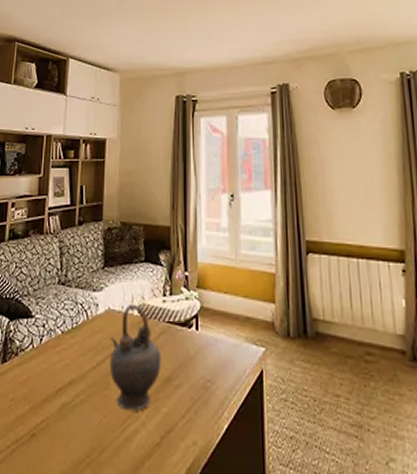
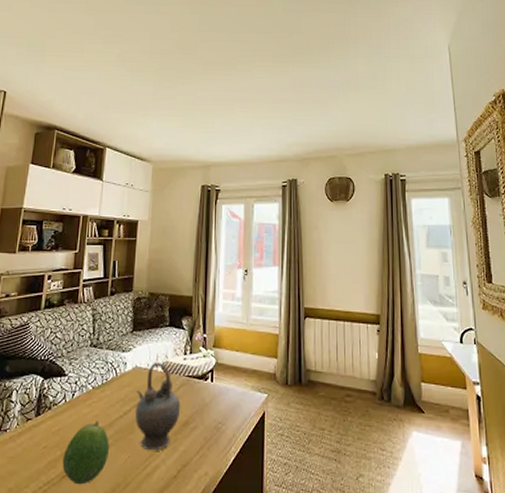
fruit: none [31,371,83,447] -> present [62,421,110,485]

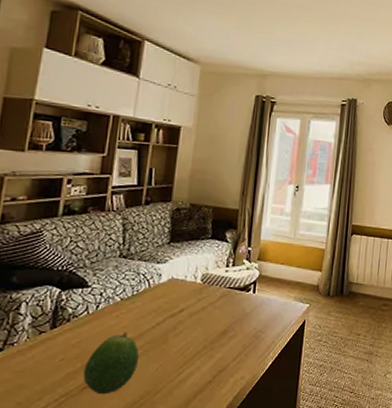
teapot: present [135,362,181,451] -> none [169,273,220,359]

